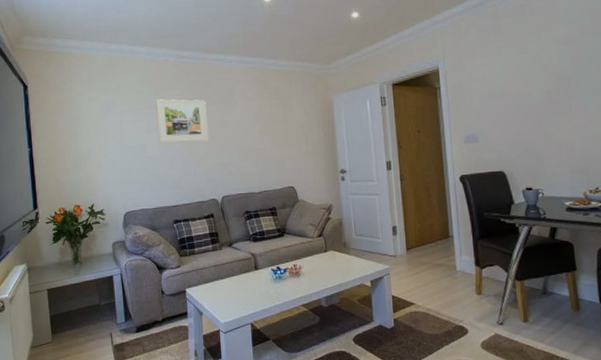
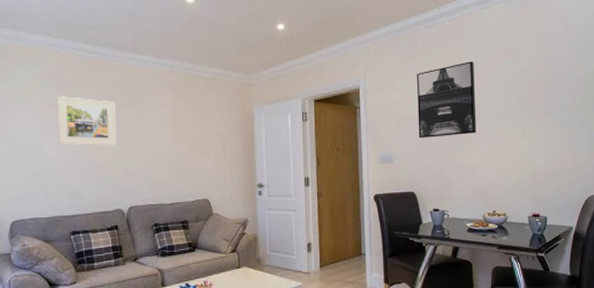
wall art: none [500,29,572,116] -> present [417,61,477,139]

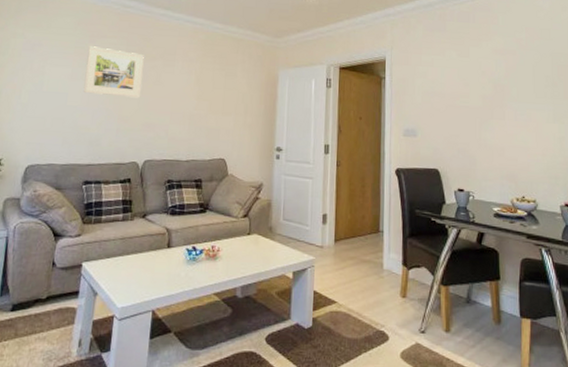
wall art: present [417,61,477,139] -> none [444,40,505,114]

